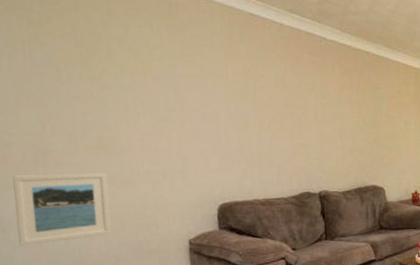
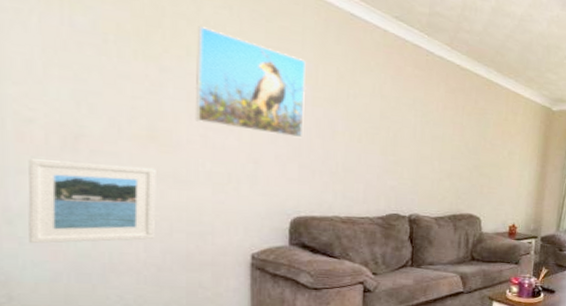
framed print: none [127,45,221,133] -> present [194,26,306,138]

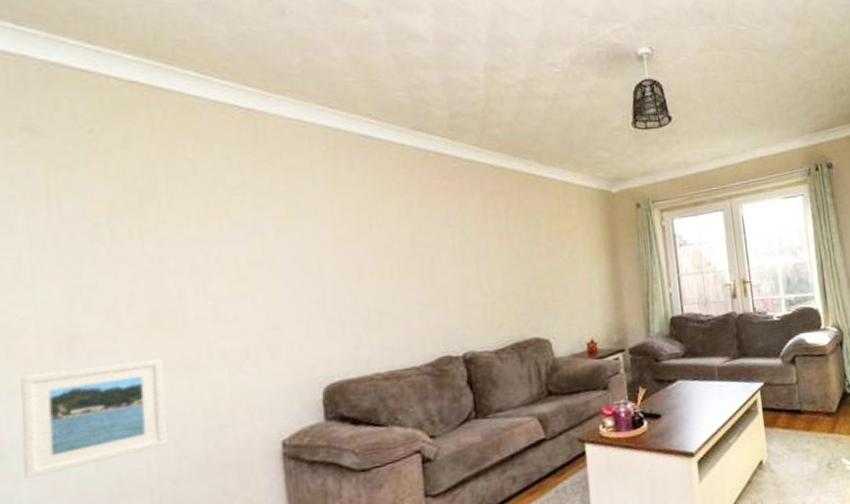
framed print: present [194,26,306,138] -> none [196,185,325,294]

